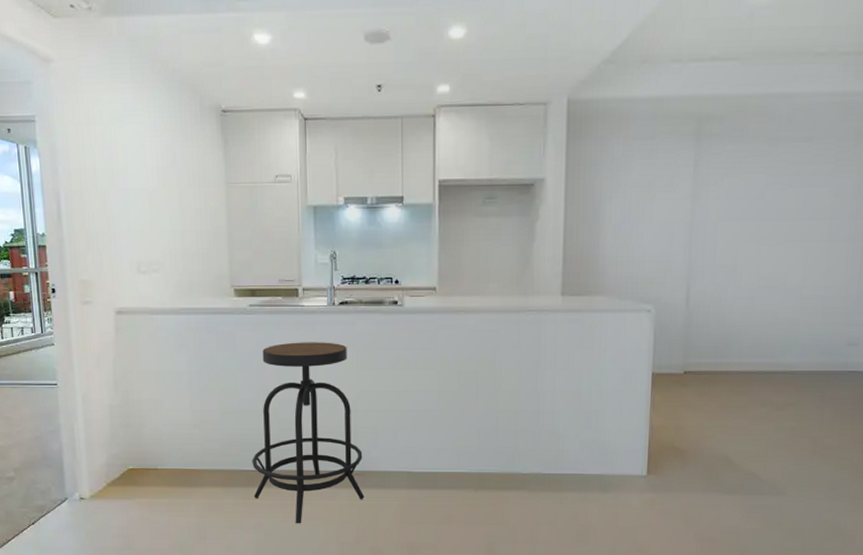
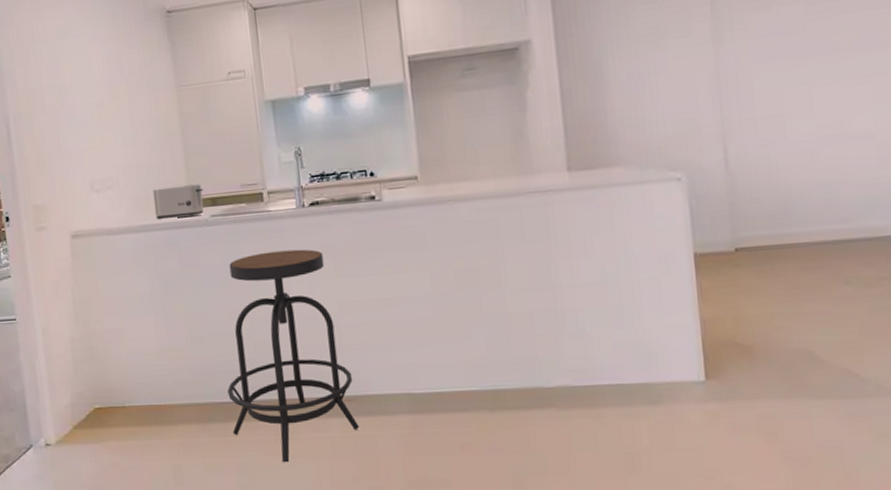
toaster: none [197,275,244,305] -> present [153,184,204,220]

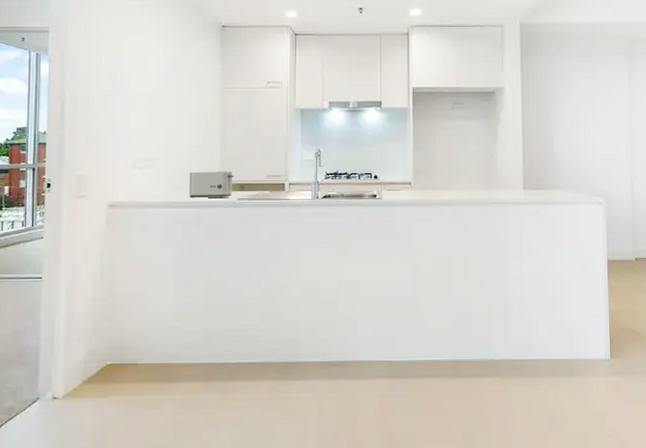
bar stool: present [227,249,360,463] -> none [233,233,344,419]

